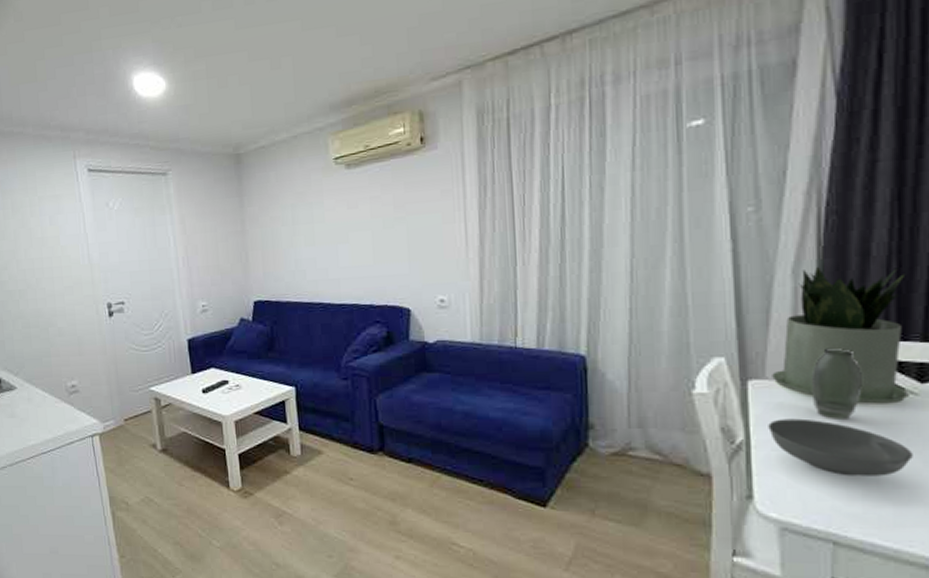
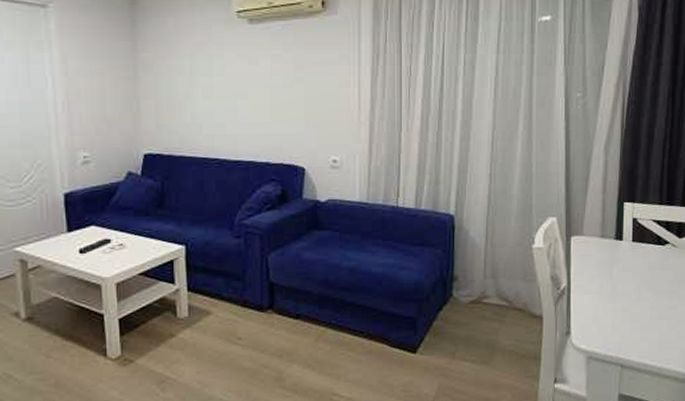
bowl: present [768,418,913,476] -> none [583,267,672,312]
planter: present [772,266,909,404] -> none [587,144,673,255]
vase: present [811,347,862,419] -> none [612,210,644,267]

